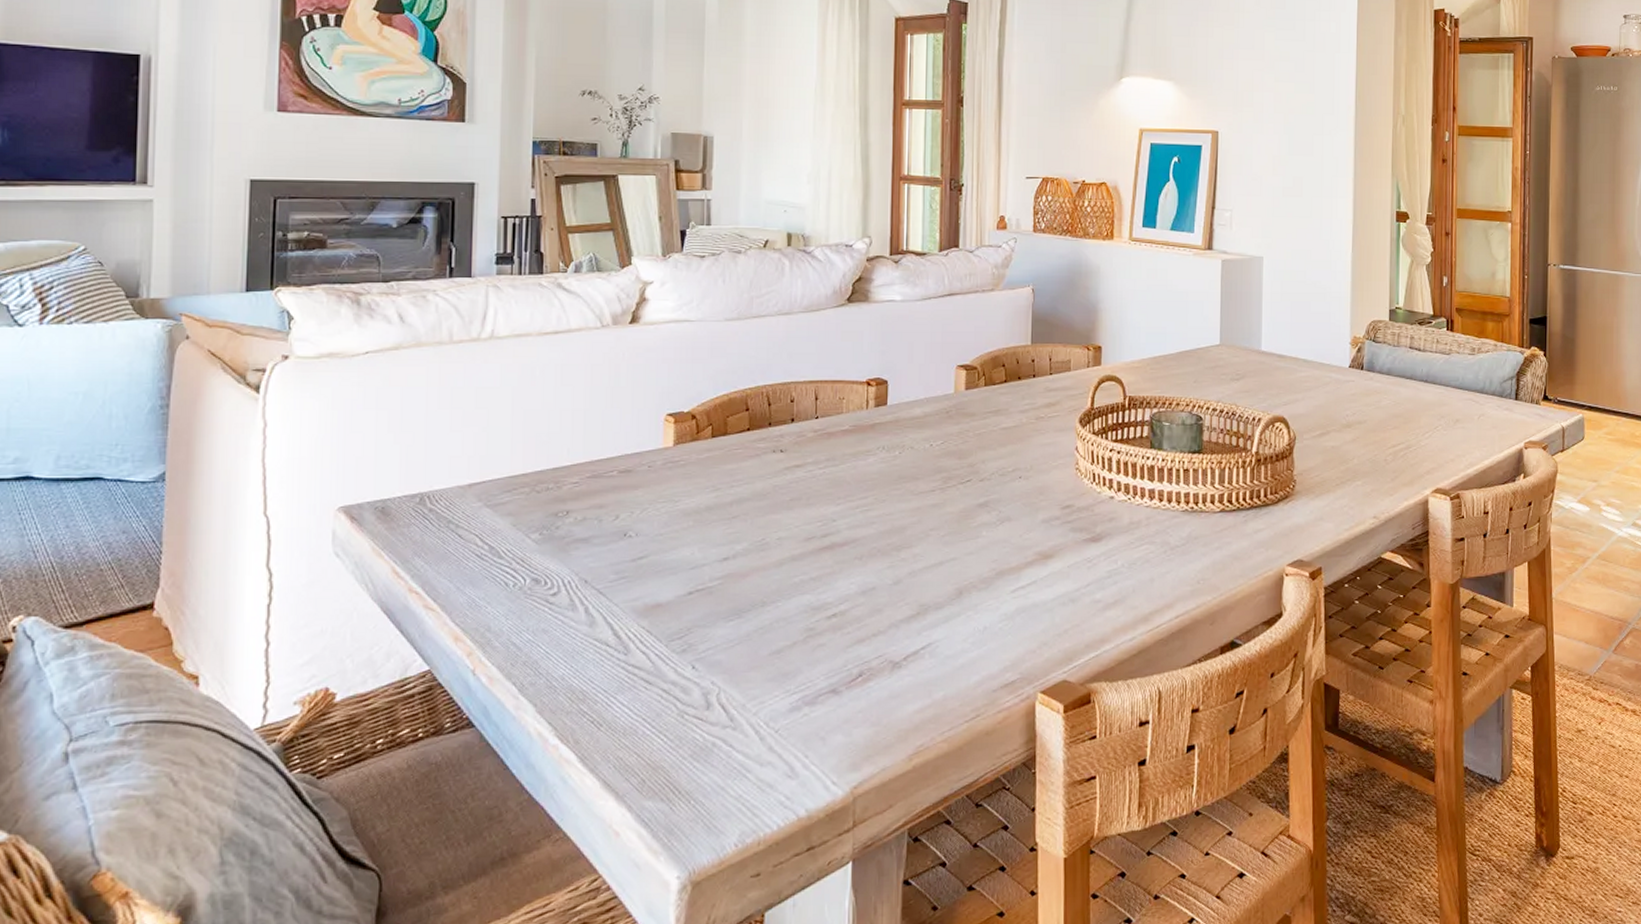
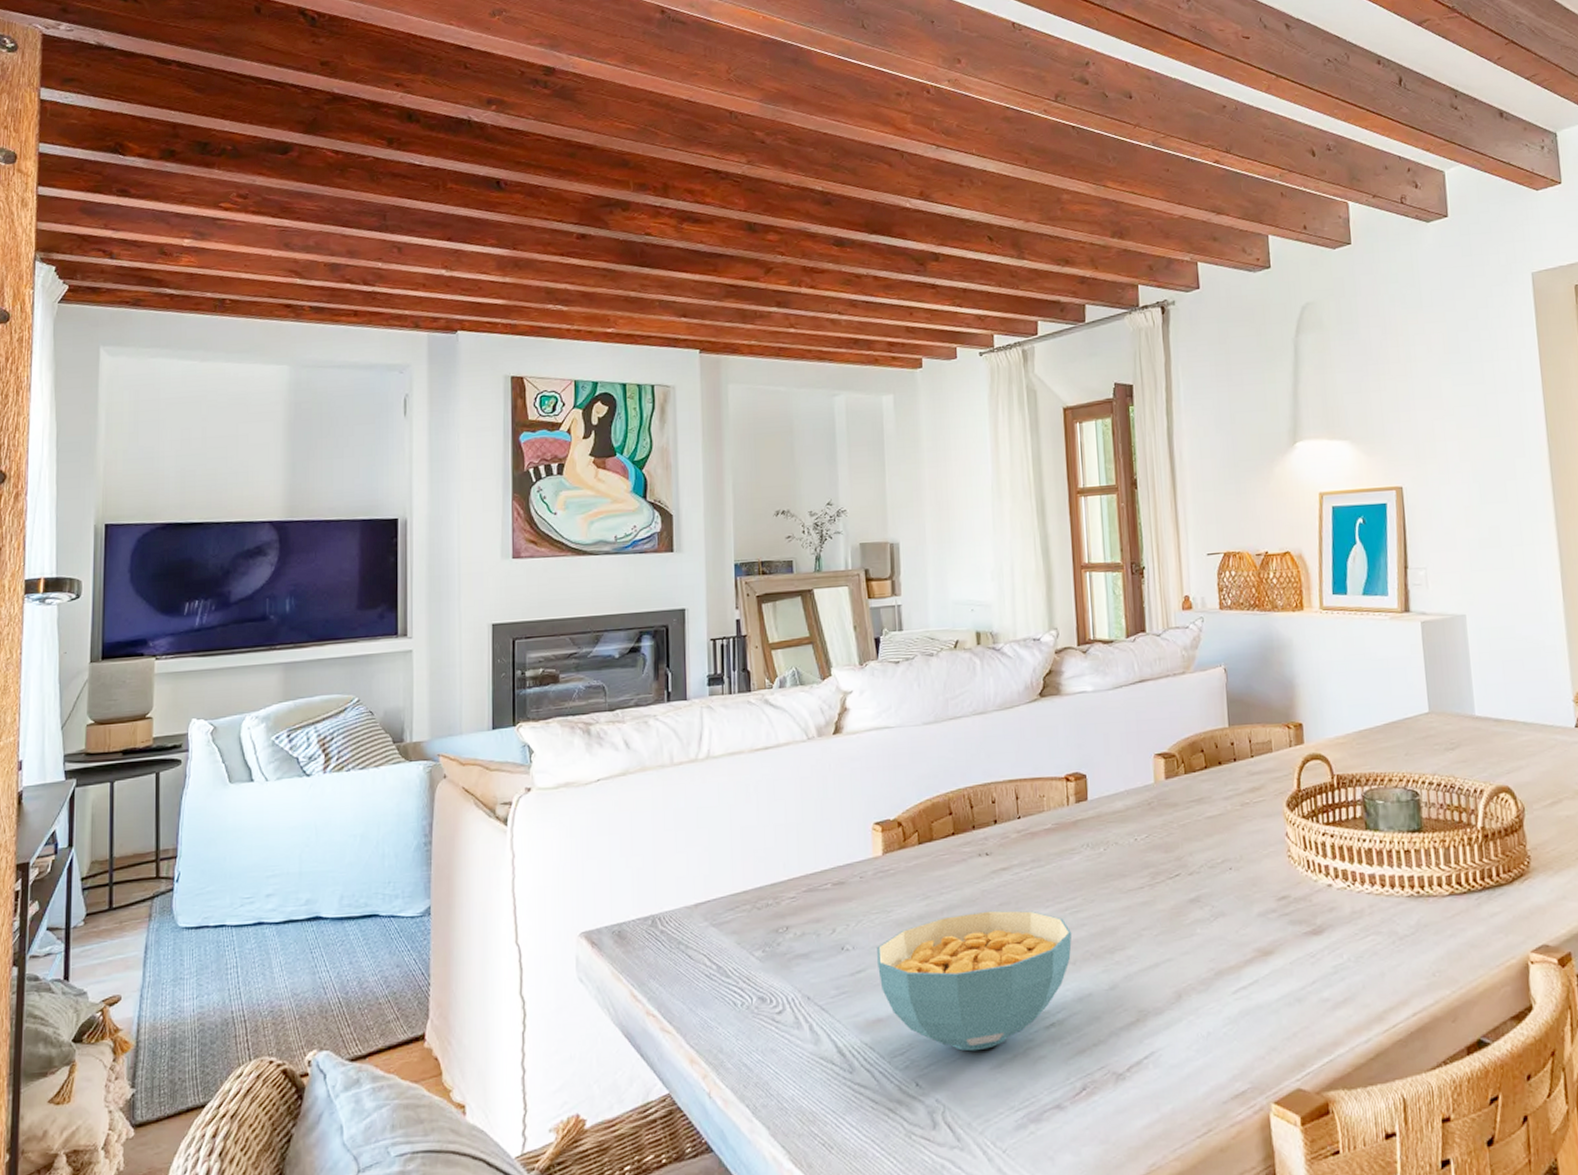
cereal bowl: none [661,505,861,638] -> present [877,910,1072,1051]

